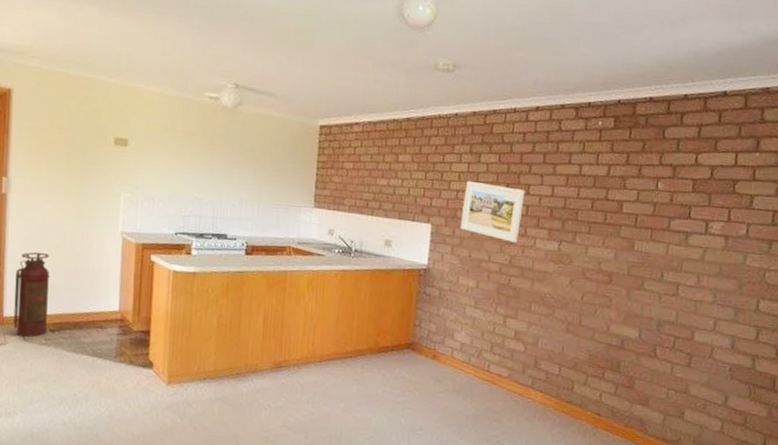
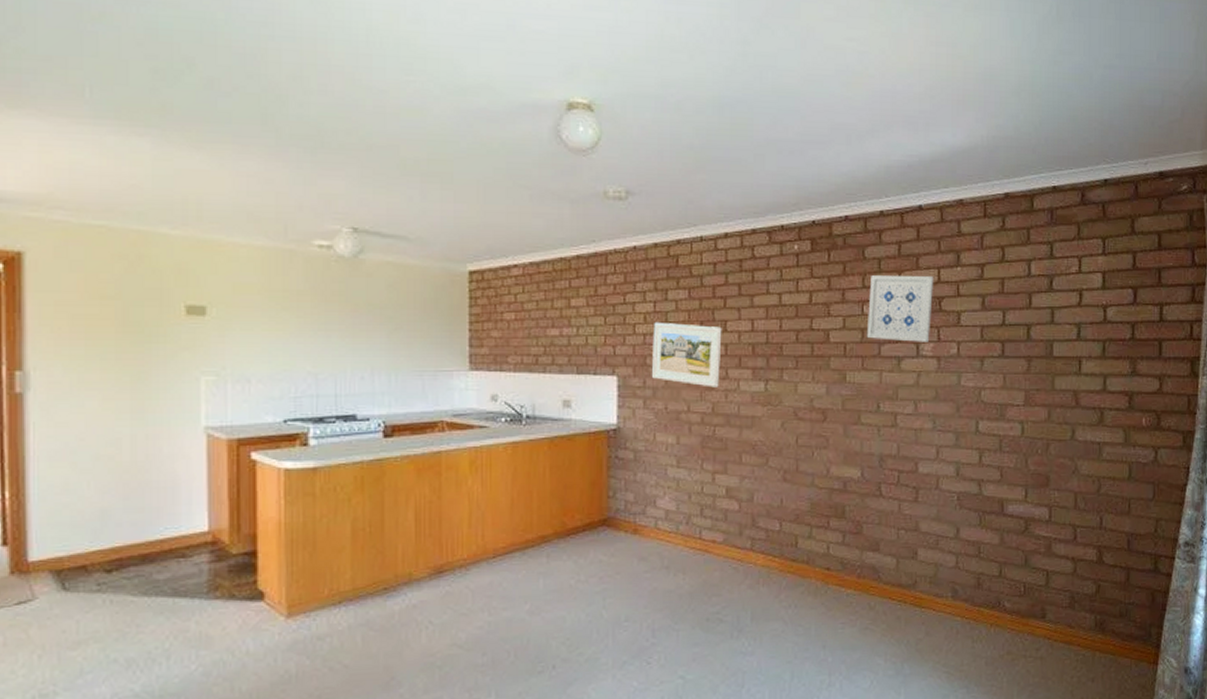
fire extinguisher: present [13,252,50,338] -> none [45,466,100,587]
wall art: none [658,154,731,221] -> present [866,275,934,342]

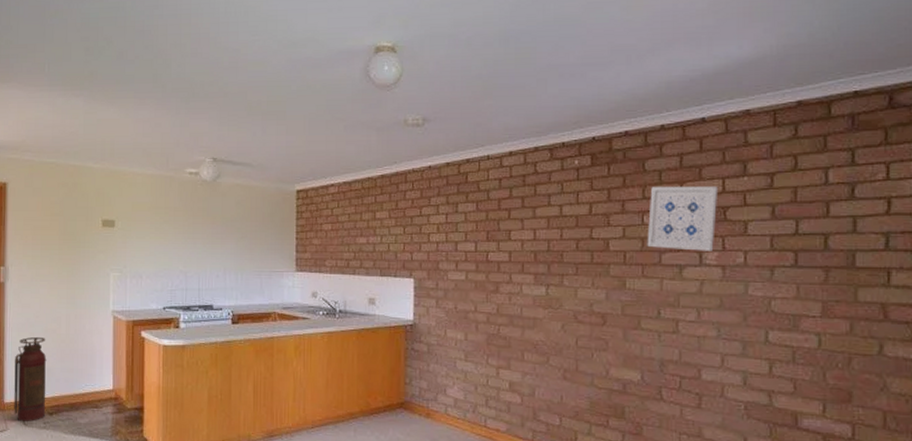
fire extinguisher: none [45,466,100,587] -> present [14,336,47,422]
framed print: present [651,321,722,388] -> none [443,231,506,291]

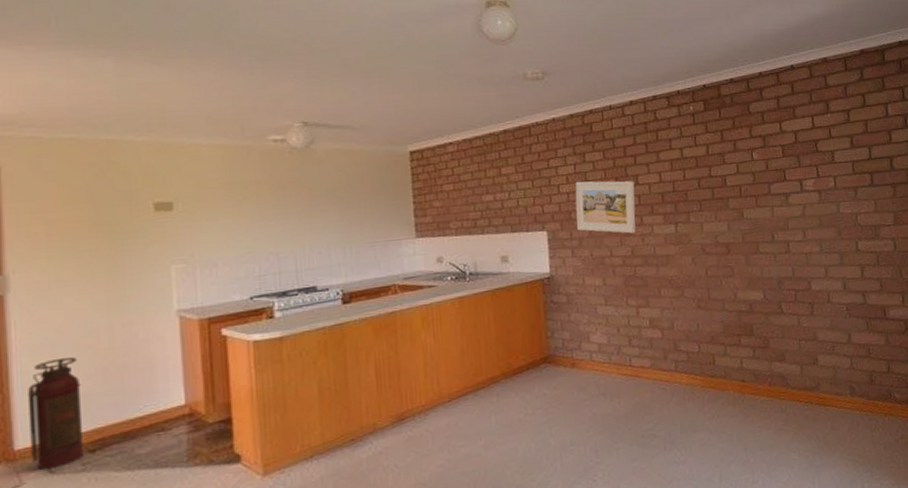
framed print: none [443,231,506,291] -> present [575,181,636,234]
wall art: present [647,185,719,251] -> none [756,122,811,180]

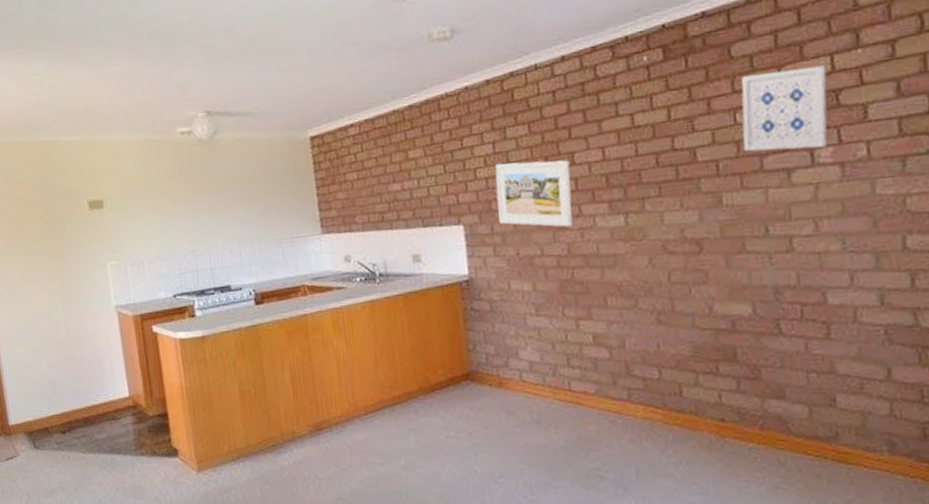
fire extinguisher: present [28,357,85,471] -> none [13,345,58,446]
wall art: none [756,122,811,180] -> present [741,64,828,152]

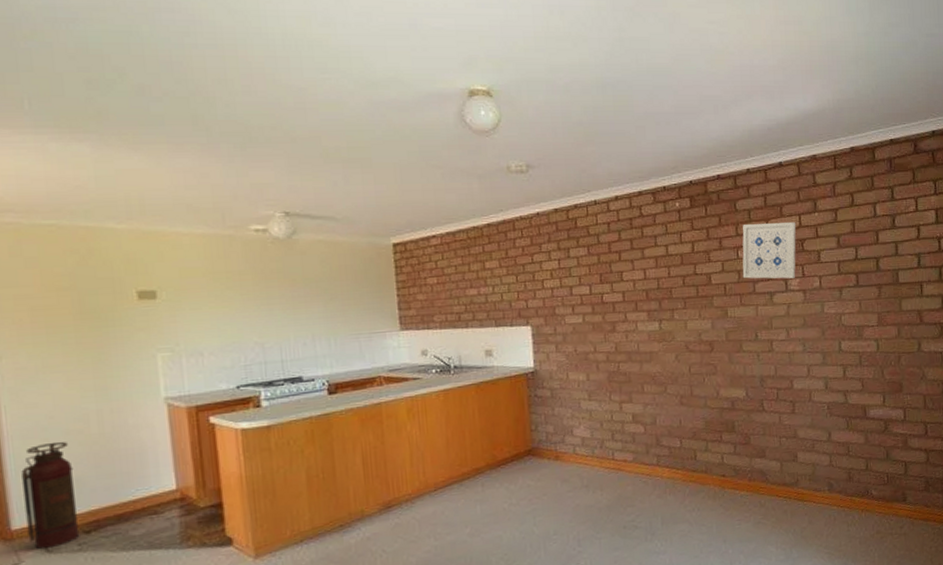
fire extinguisher: none [13,345,58,446] -> present [21,441,80,550]
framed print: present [495,160,573,227] -> none [559,276,620,330]

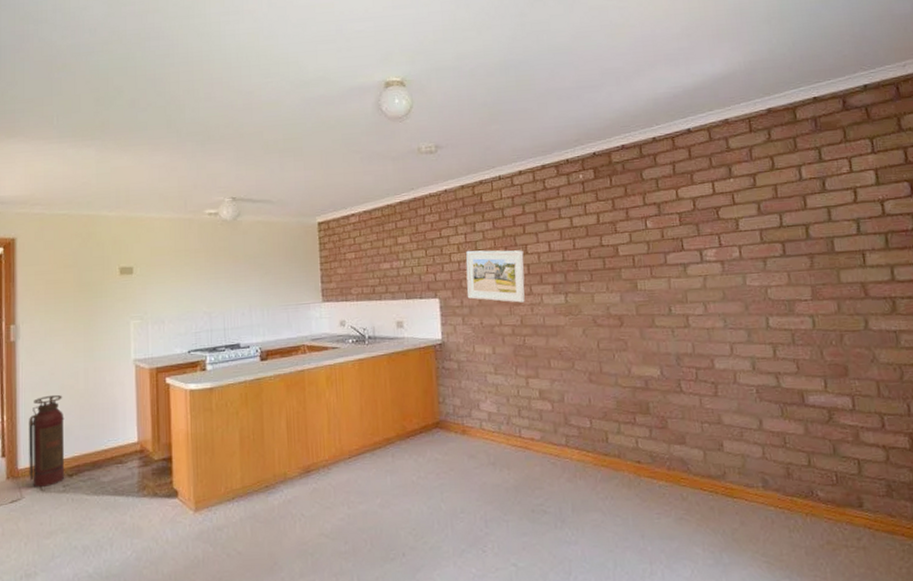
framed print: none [559,276,620,330] -> present [466,250,525,303]
wall art: present [742,221,796,279] -> none [650,188,712,250]

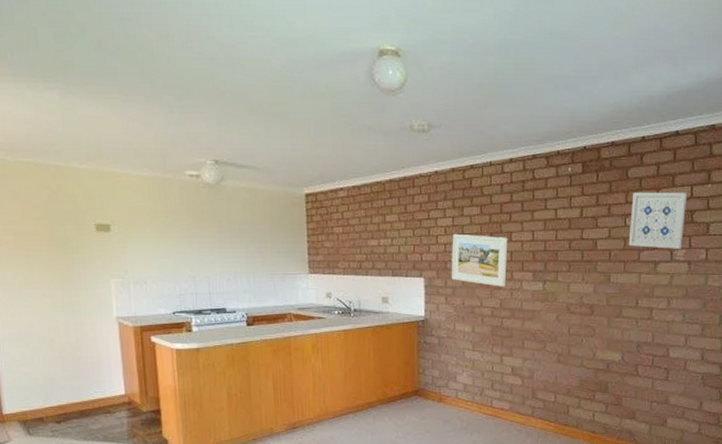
fire extinguisher: present [29,394,65,488] -> none [10,346,53,432]
wall art: none [650,188,712,250] -> present [628,192,688,249]

